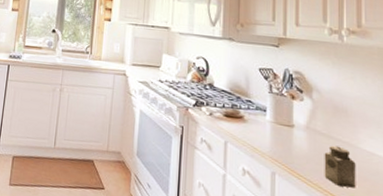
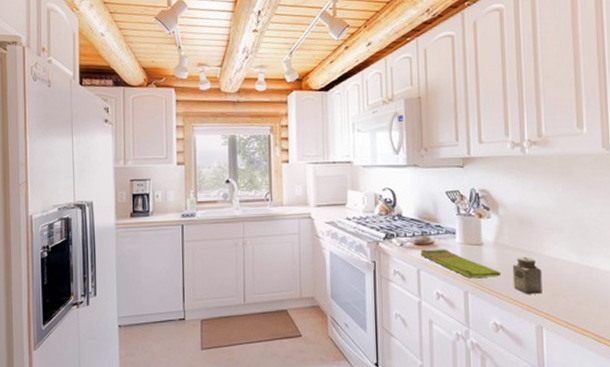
dish towel: none [229,121,312,163] -> present [420,249,502,279]

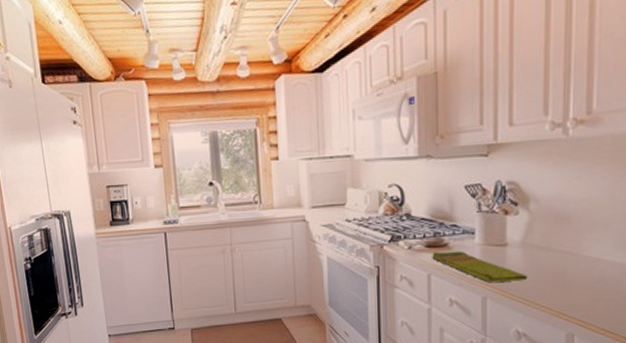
salt shaker: present [512,256,543,294] -> none [542,257,578,299]

